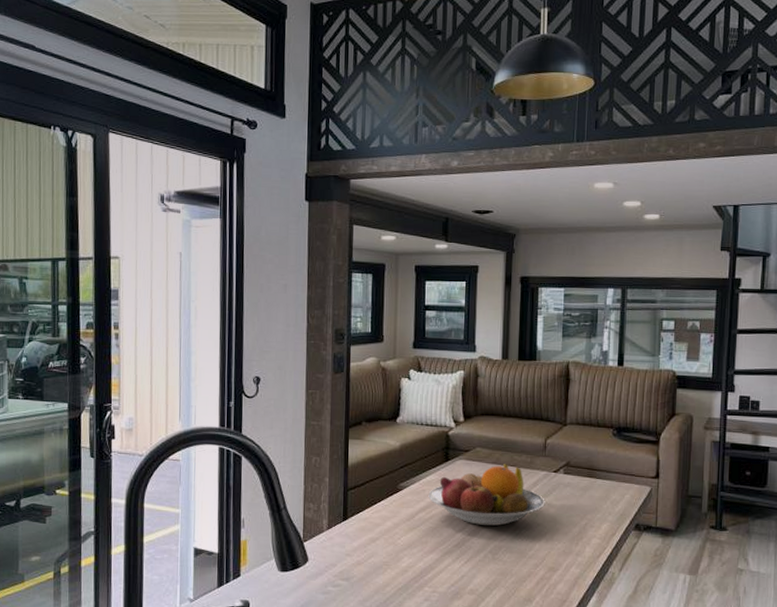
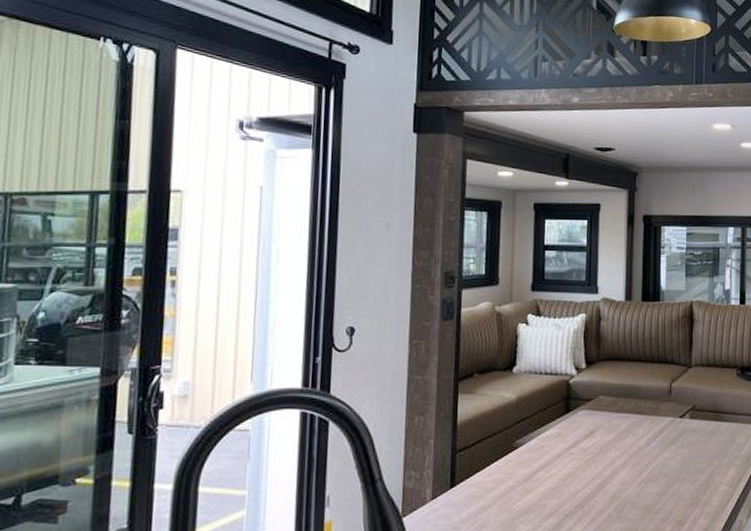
fruit bowl: present [428,463,545,526] -> none [547,410,671,482]

